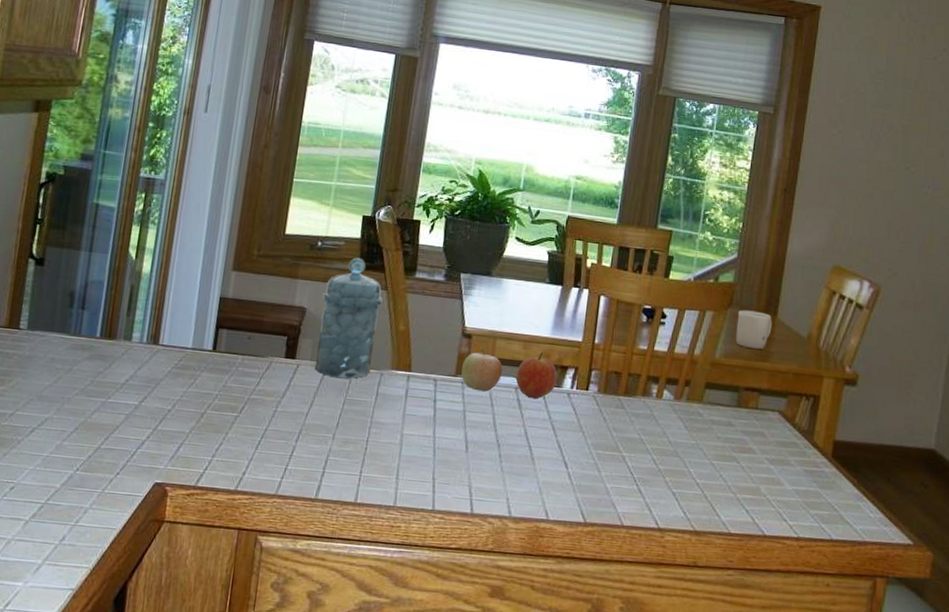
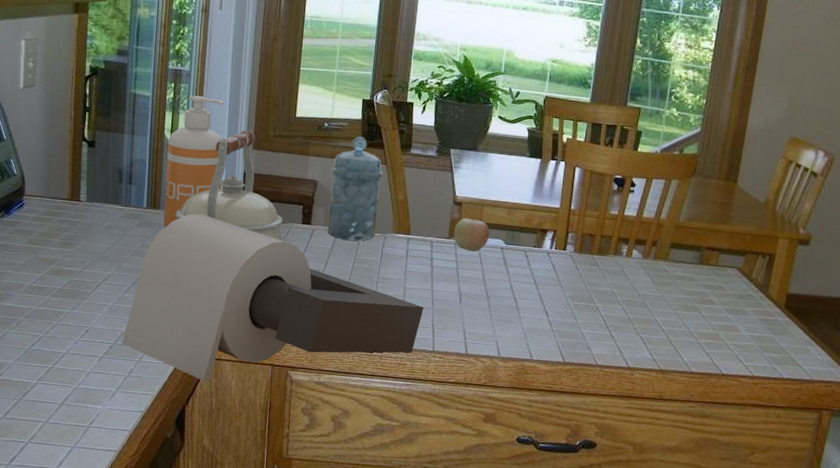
paper towel holder: none [54,345,424,550] -> present [121,213,424,381]
soap dispenser: none [118,208,203,363] -> present [163,95,225,229]
kettle: none [134,248,263,378] -> present [175,130,283,241]
fruit: present [515,351,558,400] -> none [501,217,538,258]
mug: present [735,310,772,350] -> none [698,178,733,214]

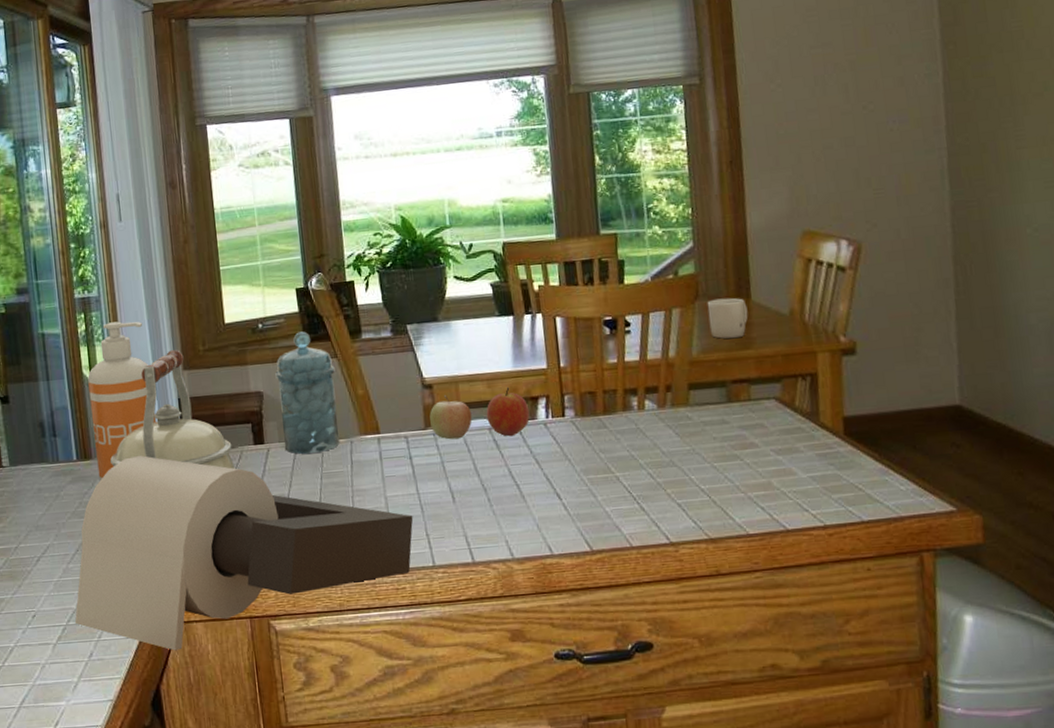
fruit: none [501,217,538,258] -> present [486,387,530,437]
mug: none [698,178,733,214] -> present [707,297,748,339]

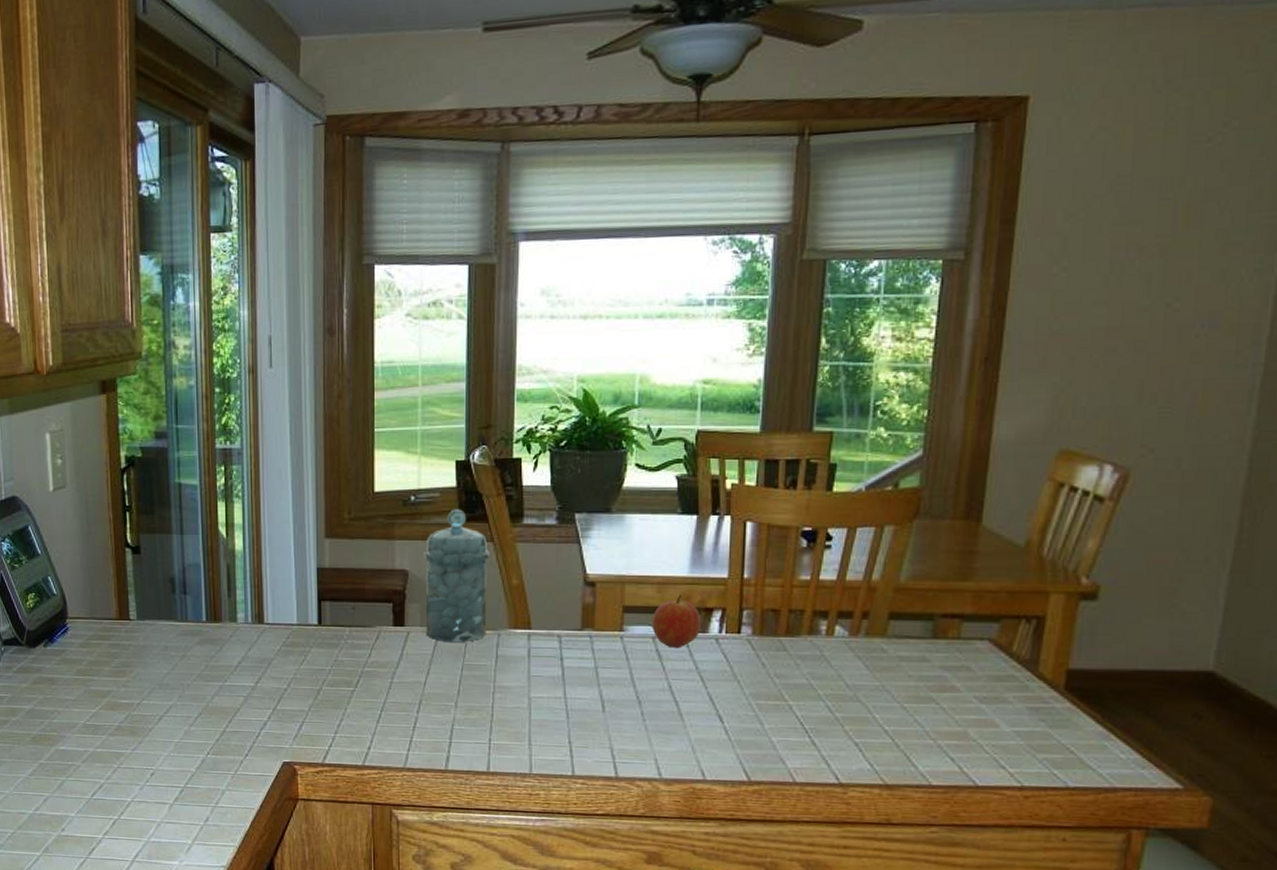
paper towel holder: present [74,455,414,651] -> none [192,623,557,827]
soap dispenser: present [88,321,157,480] -> none [223,478,292,645]
kettle: present [109,350,236,469] -> none [240,515,371,649]
fruit: present [429,394,472,440] -> none [588,594,636,645]
mug: present [707,297,748,339] -> none [925,519,975,567]

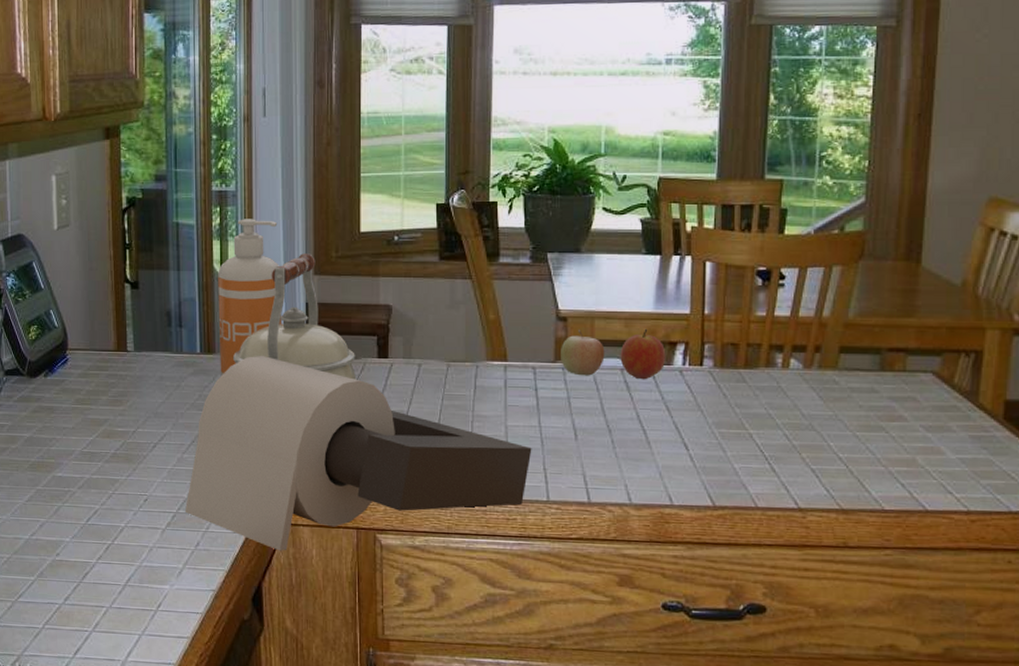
paper towel holder: none [192,623,557,827] -> present [184,355,532,551]
soap dispenser: none [223,478,292,645] -> present [218,219,282,376]
kettle: none [240,515,371,649] -> present [232,253,357,380]
canister: present [424,509,490,643] -> none [406,248,468,374]
fruit: none [588,594,636,645] -> present [561,329,605,376]

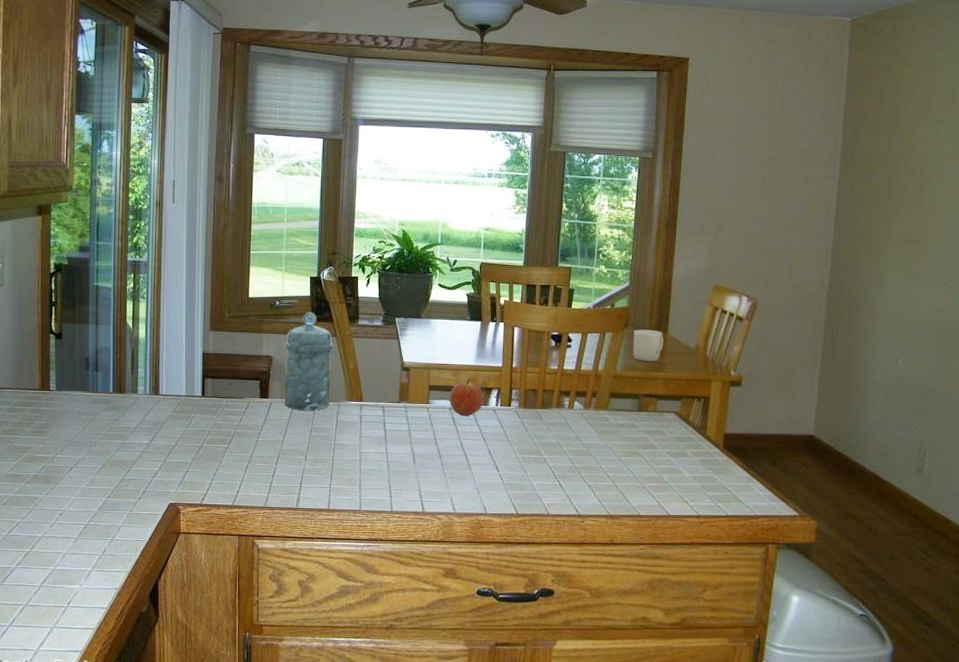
paper towel holder: present [184,355,532,551] -> none [94,394,380,555]
soap dispenser: present [218,219,282,376] -> none [129,284,183,411]
kettle: present [232,253,357,380] -> none [140,313,242,415]
canister: none [406,248,468,374] -> present [284,312,333,411]
fruit: present [561,329,605,376] -> none [404,377,438,414]
mug: none [871,260,916,305] -> present [633,329,664,362]

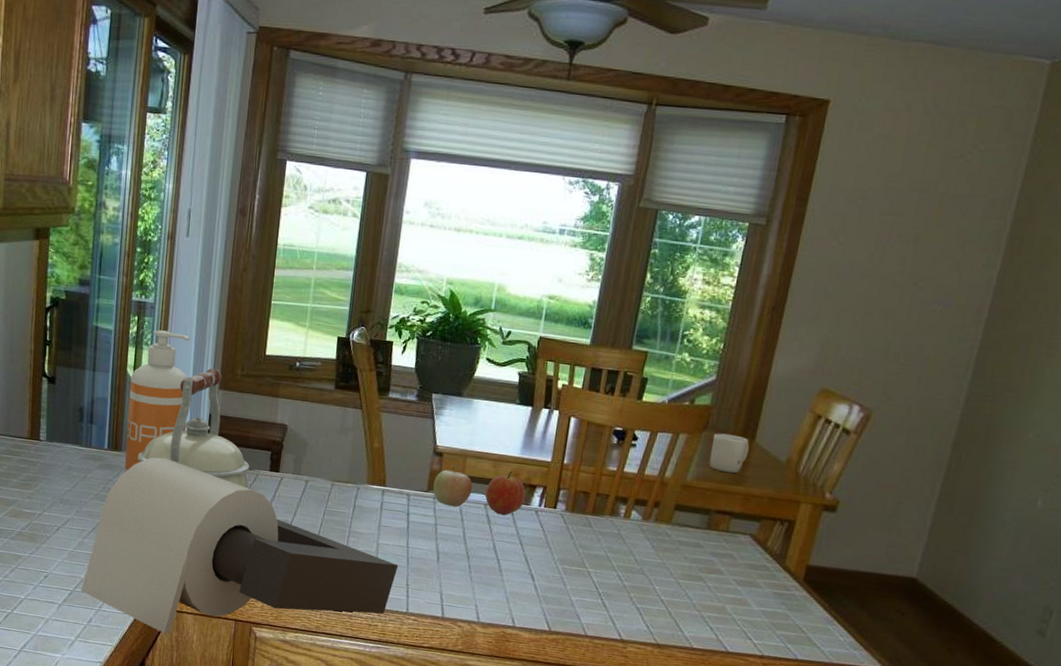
paper towel holder: none [94,394,380,555] -> present [80,457,399,634]
soap dispenser: none [129,284,183,411] -> present [124,330,191,472]
kettle: none [140,313,242,415] -> present [137,368,250,489]
canister: present [284,312,333,411] -> none [296,378,358,492]
fruit: none [404,377,438,414] -> present [433,464,473,507]

